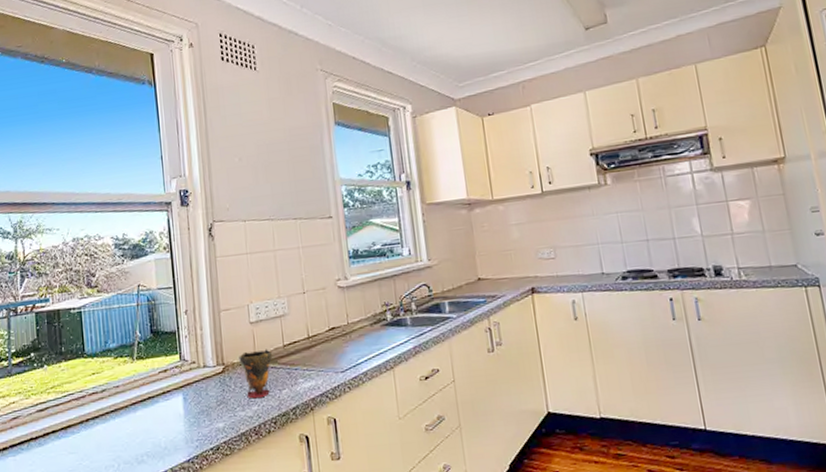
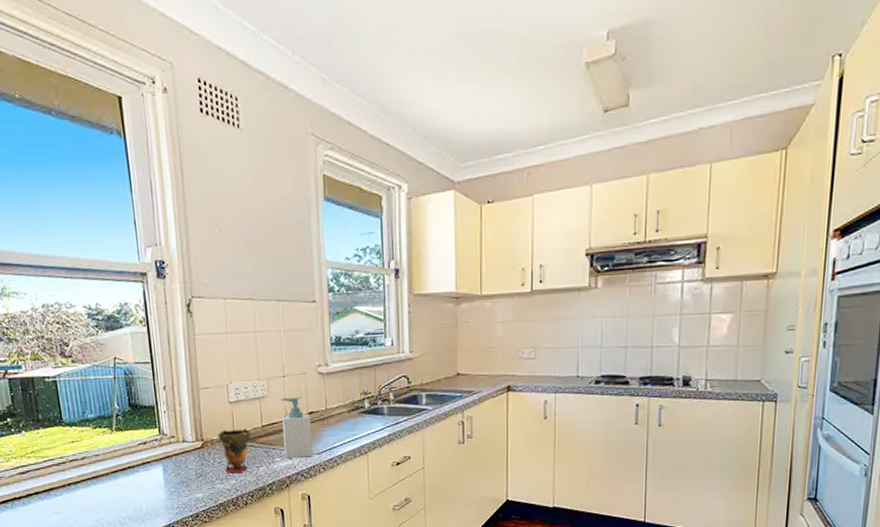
soap bottle: none [302,313,338,379] -> present [281,397,314,458]

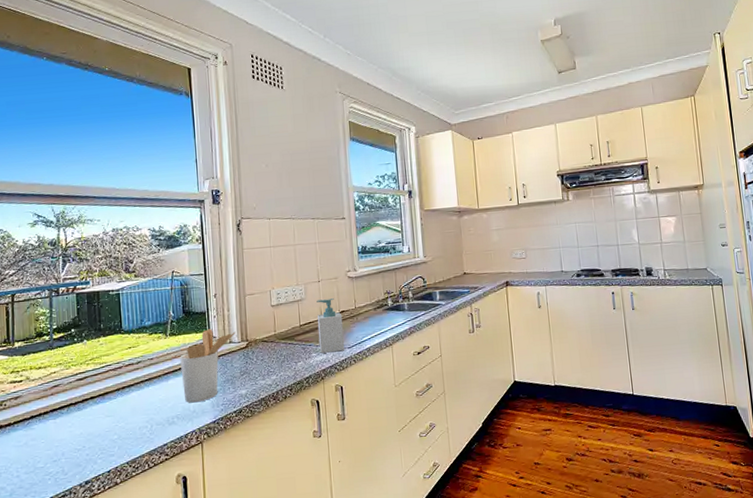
utensil holder: none [128,425,189,504] -> present [180,329,236,403]
cup: present [216,428,251,473] -> none [260,328,291,369]

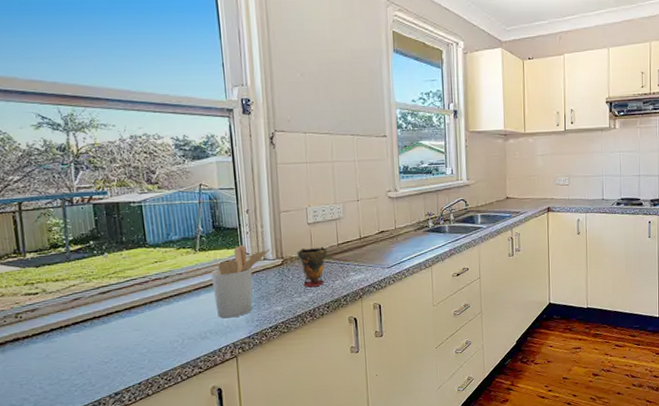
cup: none [260,328,291,369] -> present [296,246,328,287]
soap bottle: present [316,298,345,353] -> none [355,218,384,272]

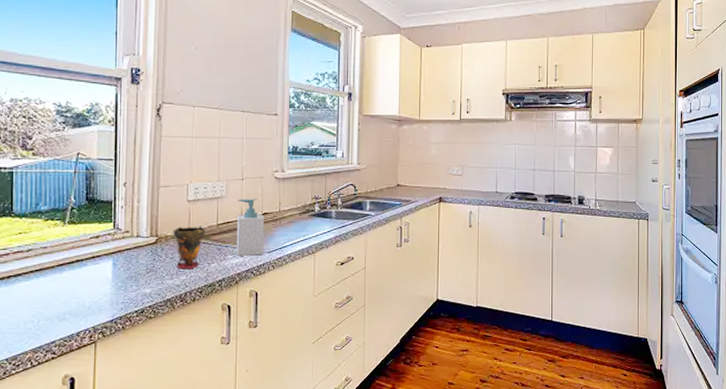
utensil holder: present [211,245,270,319] -> none [78,220,145,299]
soap bottle: none [355,218,384,272] -> present [236,199,265,256]

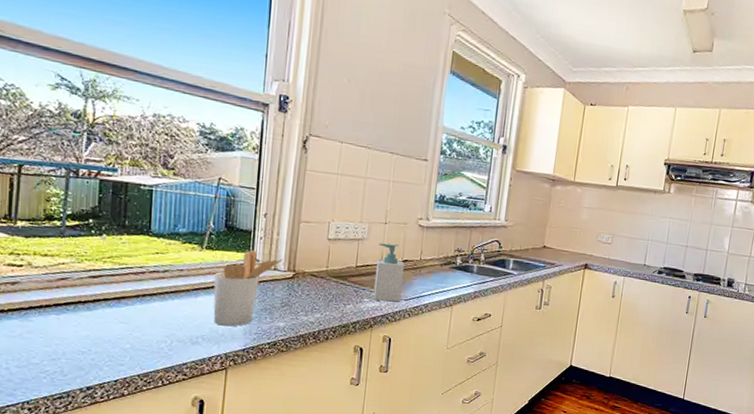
utensil holder: none [78,220,145,299] -> present [213,250,283,327]
cup: present [172,226,206,268] -> none [309,265,345,307]

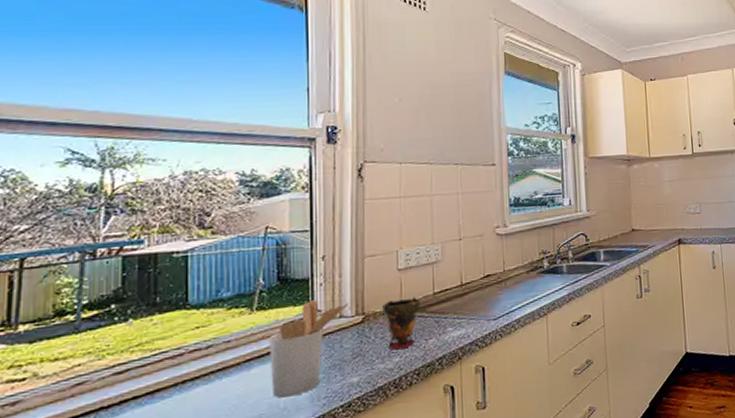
cup: none [309,265,345,307] -> present [381,297,421,349]
soap bottle: present [373,243,405,302] -> none [455,260,490,327]

